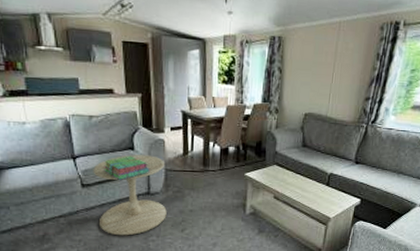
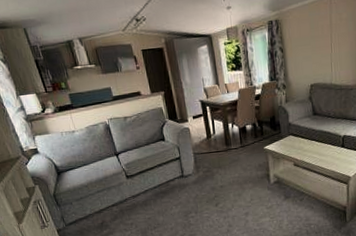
side table: present [93,154,167,236] -> none [133,143,201,216]
stack of books: present [102,156,150,180] -> none [141,146,181,168]

